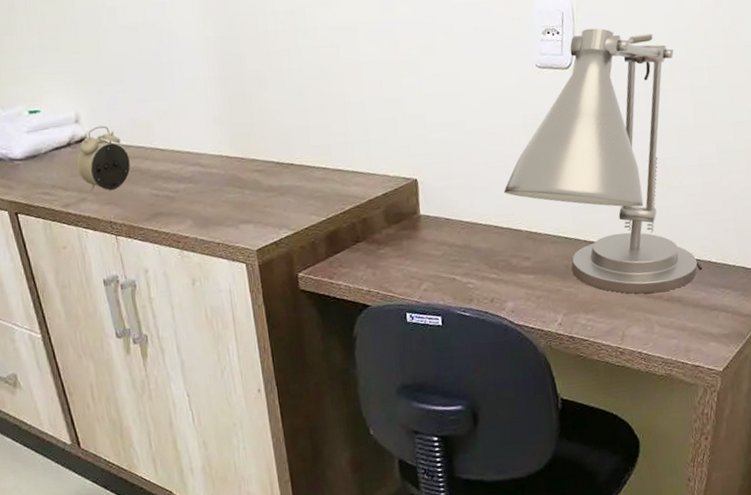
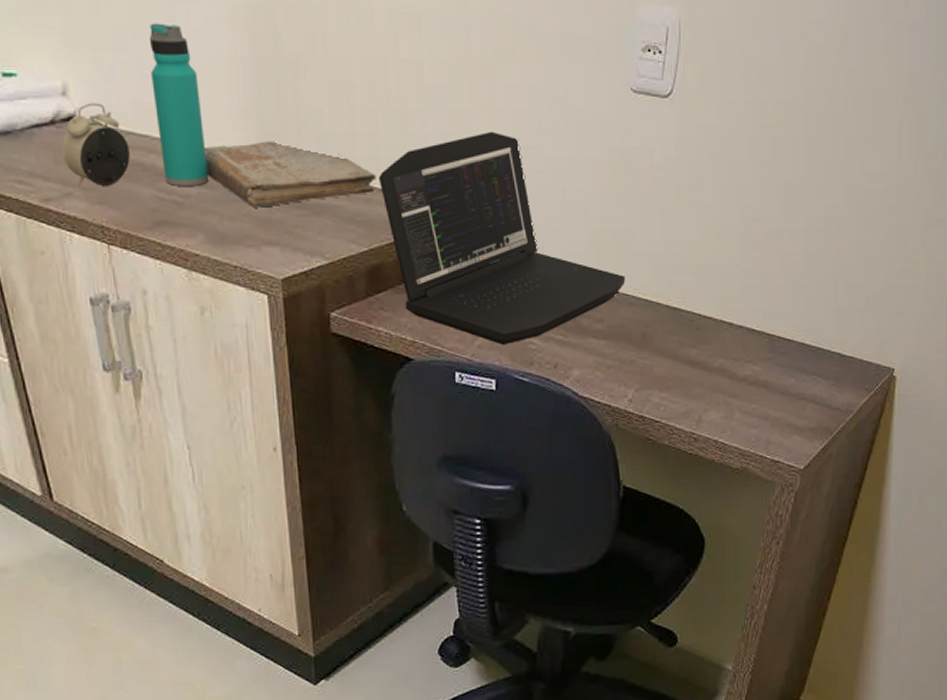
water bottle: none [140,58,193,184] -> present [149,23,208,186]
book: none [188,140,329,195] -> present [203,141,376,208]
laptop: none [330,112,546,287] -> present [378,131,626,344]
desk lamp: present [504,28,703,294] -> none [581,51,795,375]

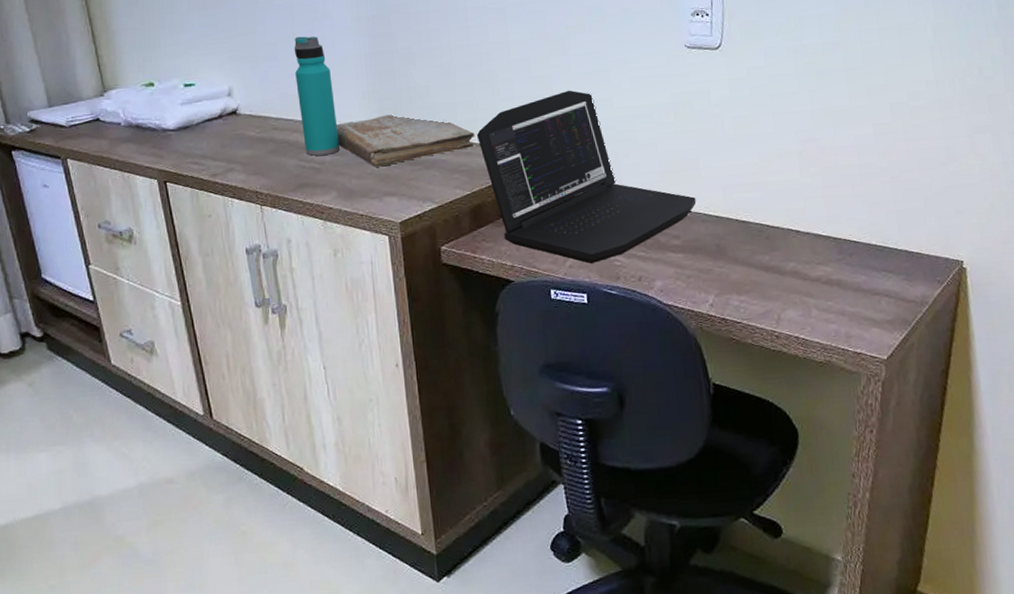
alarm clock: present [62,103,130,186] -> none [227,99,279,162]

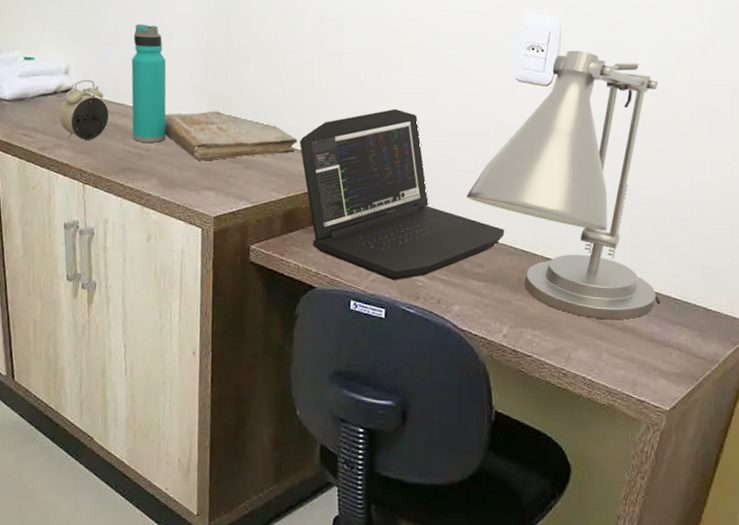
alarm clock: none [227,99,279,162] -> present [59,79,109,140]
desk lamp: none [652,10,862,276] -> present [466,50,661,320]

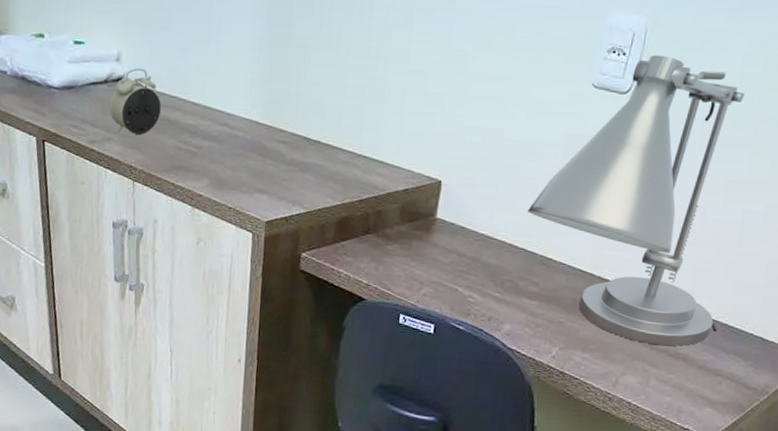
water bottle: present [131,24,167,143] -> none [184,8,223,140]
book: present [164,111,298,161] -> none [218,108,357,162]
laptop: present [299,108,505,280] -> none [358,112,564,296]

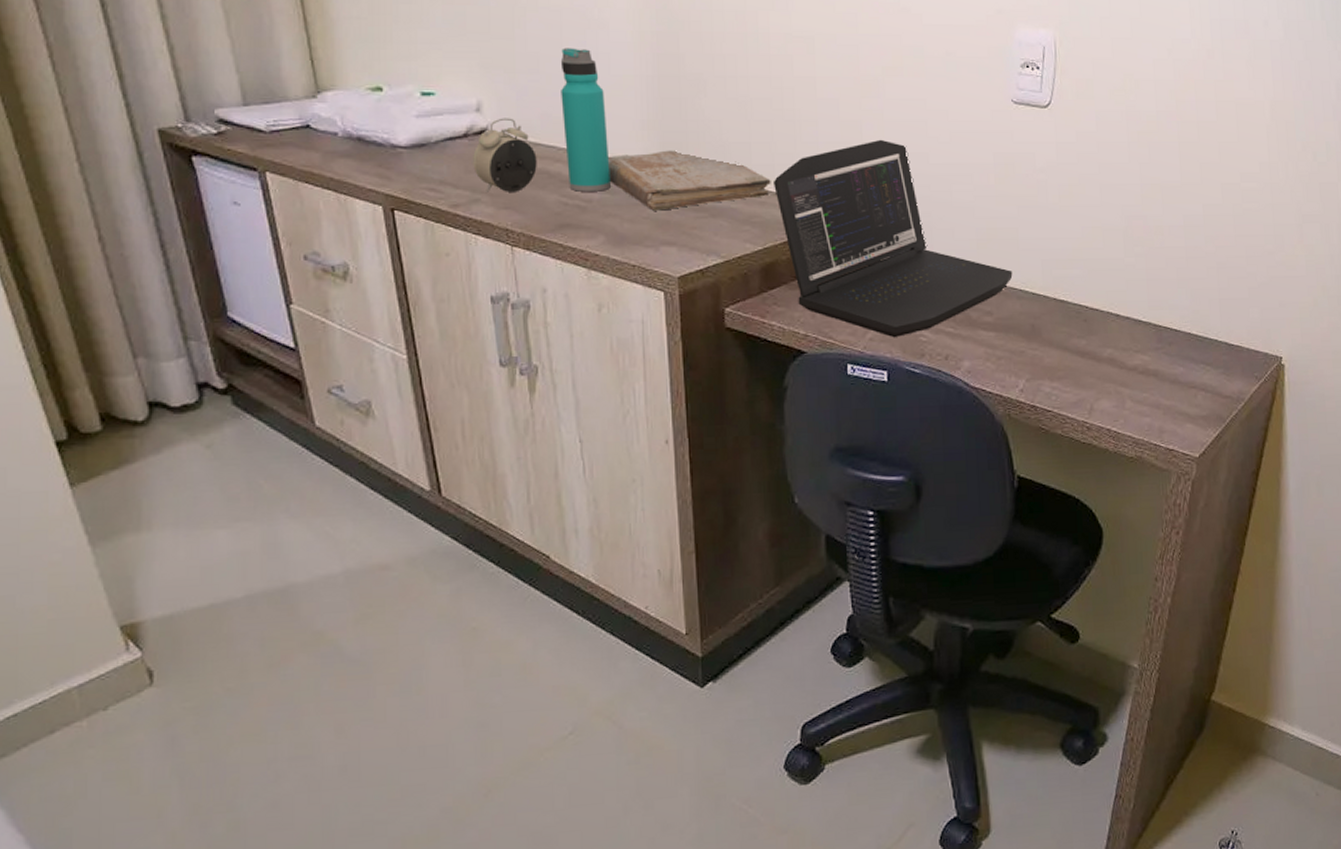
water bottle: none [184,8,223,140] -> present [560,48,611,192]
book: none [218,108,357,162] -> present [607,150,771,211]
laptop: none [358,112,564,296] -> present [772,139,1013,337]
desk lamp: present [528,55,745,346] -> none [968,67,1182,364]

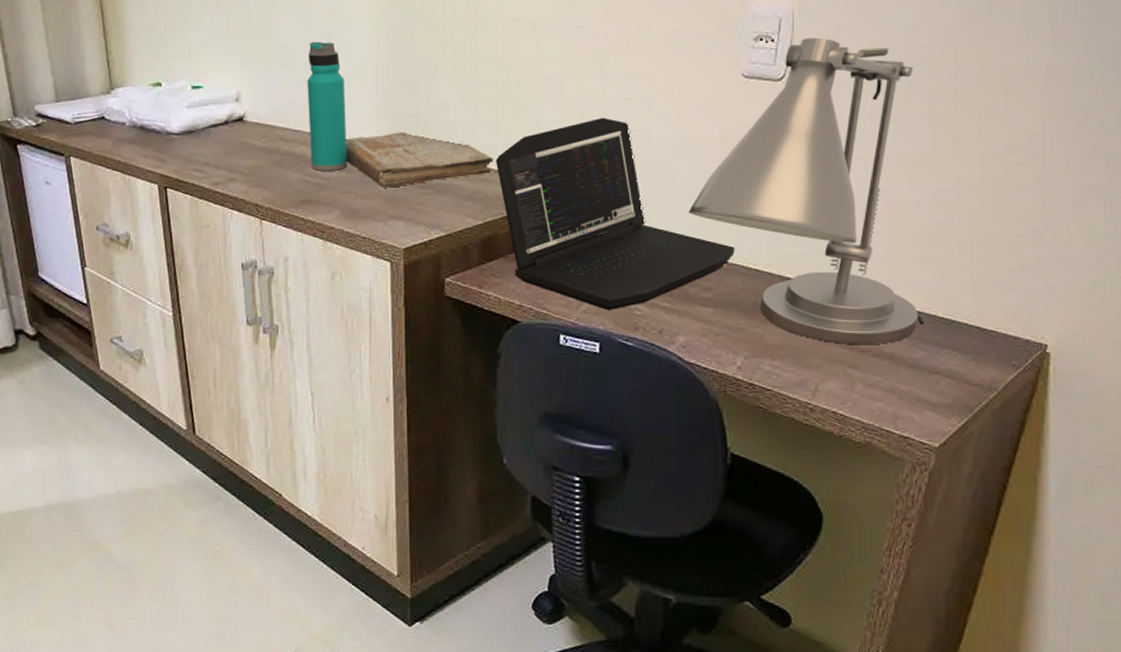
alarm clock: present [473,118,537,192] -> none [231,106,285,172]
desk lamp: none [968,67,1182,364] -> present [689,37,925,346]

